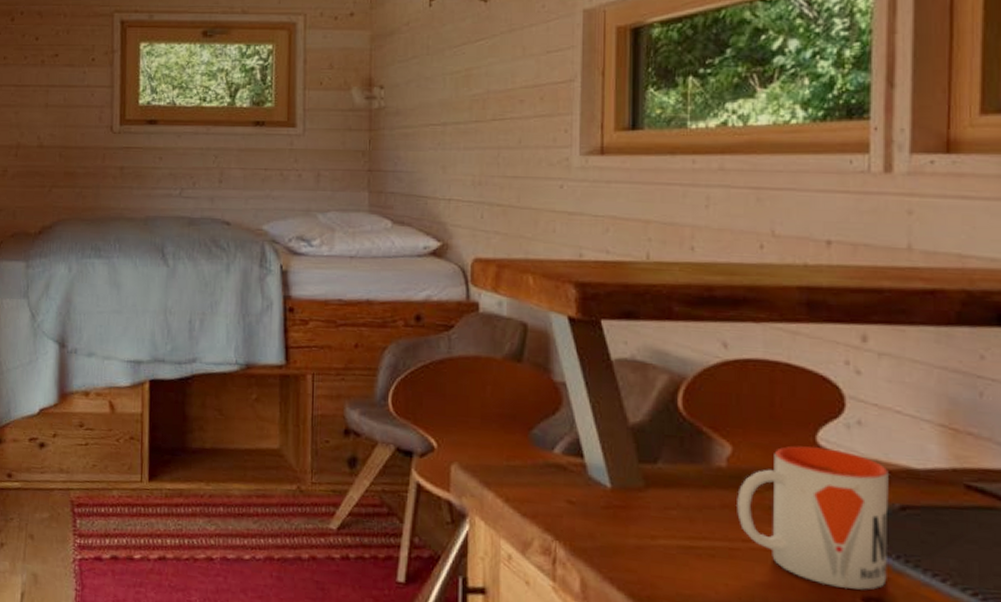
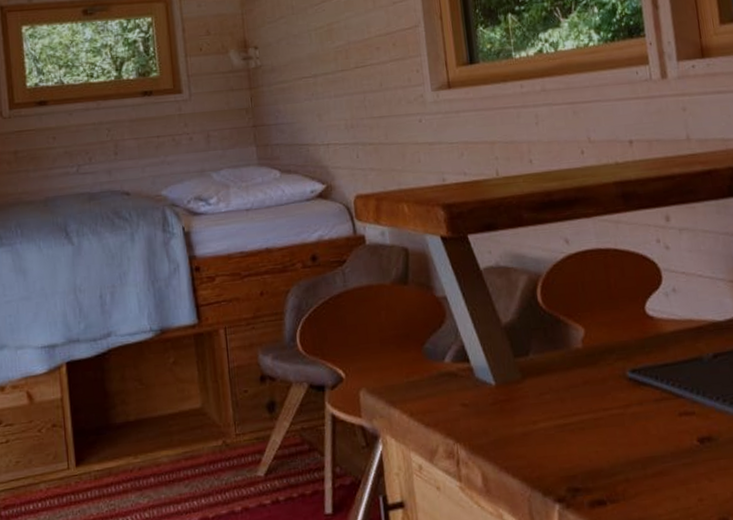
mug: present [737,446,889,590] -> none [594,316,713,435]

